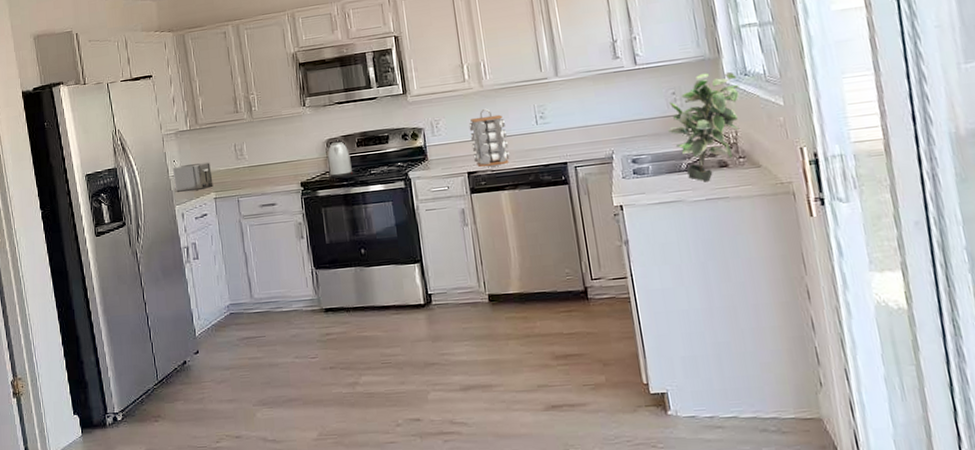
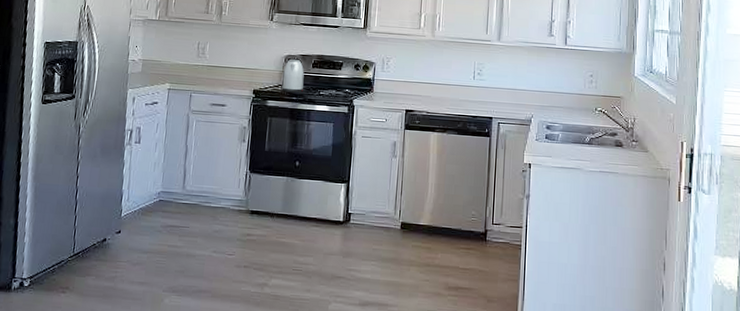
toaster: present [172,162,214,193] -> none [131,51,171,79]
spice rack: present [468,108,510,168] -> none [413,56,447,109]
potted plant: present [668,71,740,182] -> none [581,63,644,157]

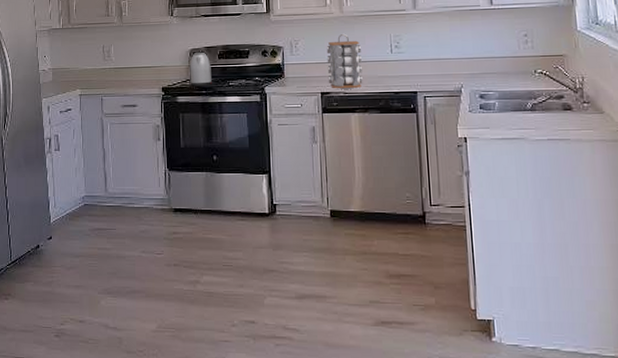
spice rack: none [413,56,447,109] -> present [326,33,363,89]

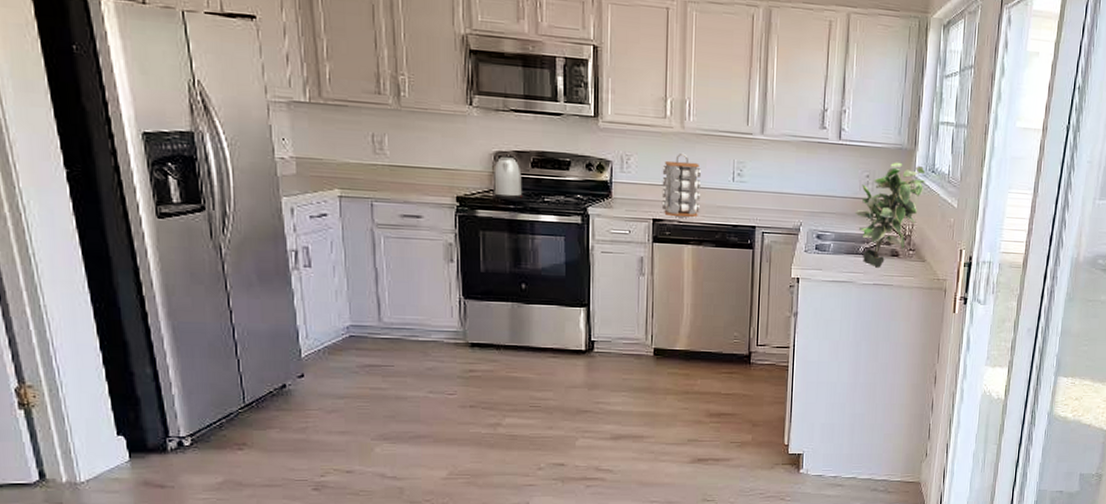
potted plant: none [517,18,590,123] -> present [855,162,926,268]

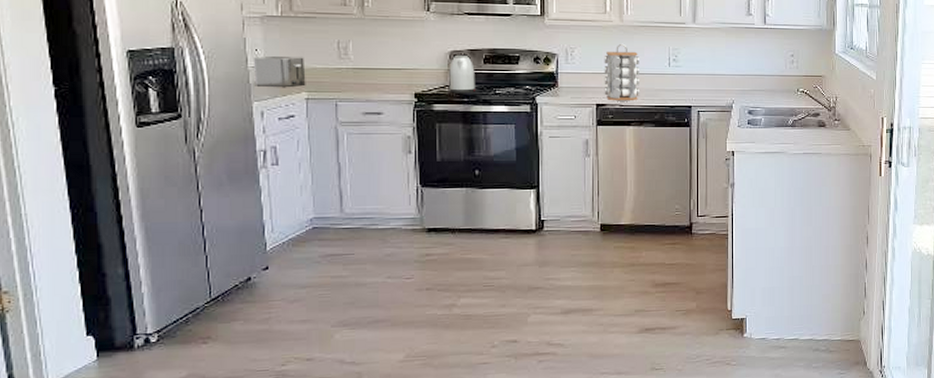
toaster: none [280,146,339,184] -> present [253,55,306,88]
potted plant: present [855,162,926,268] -> none [783,41,845,138]

